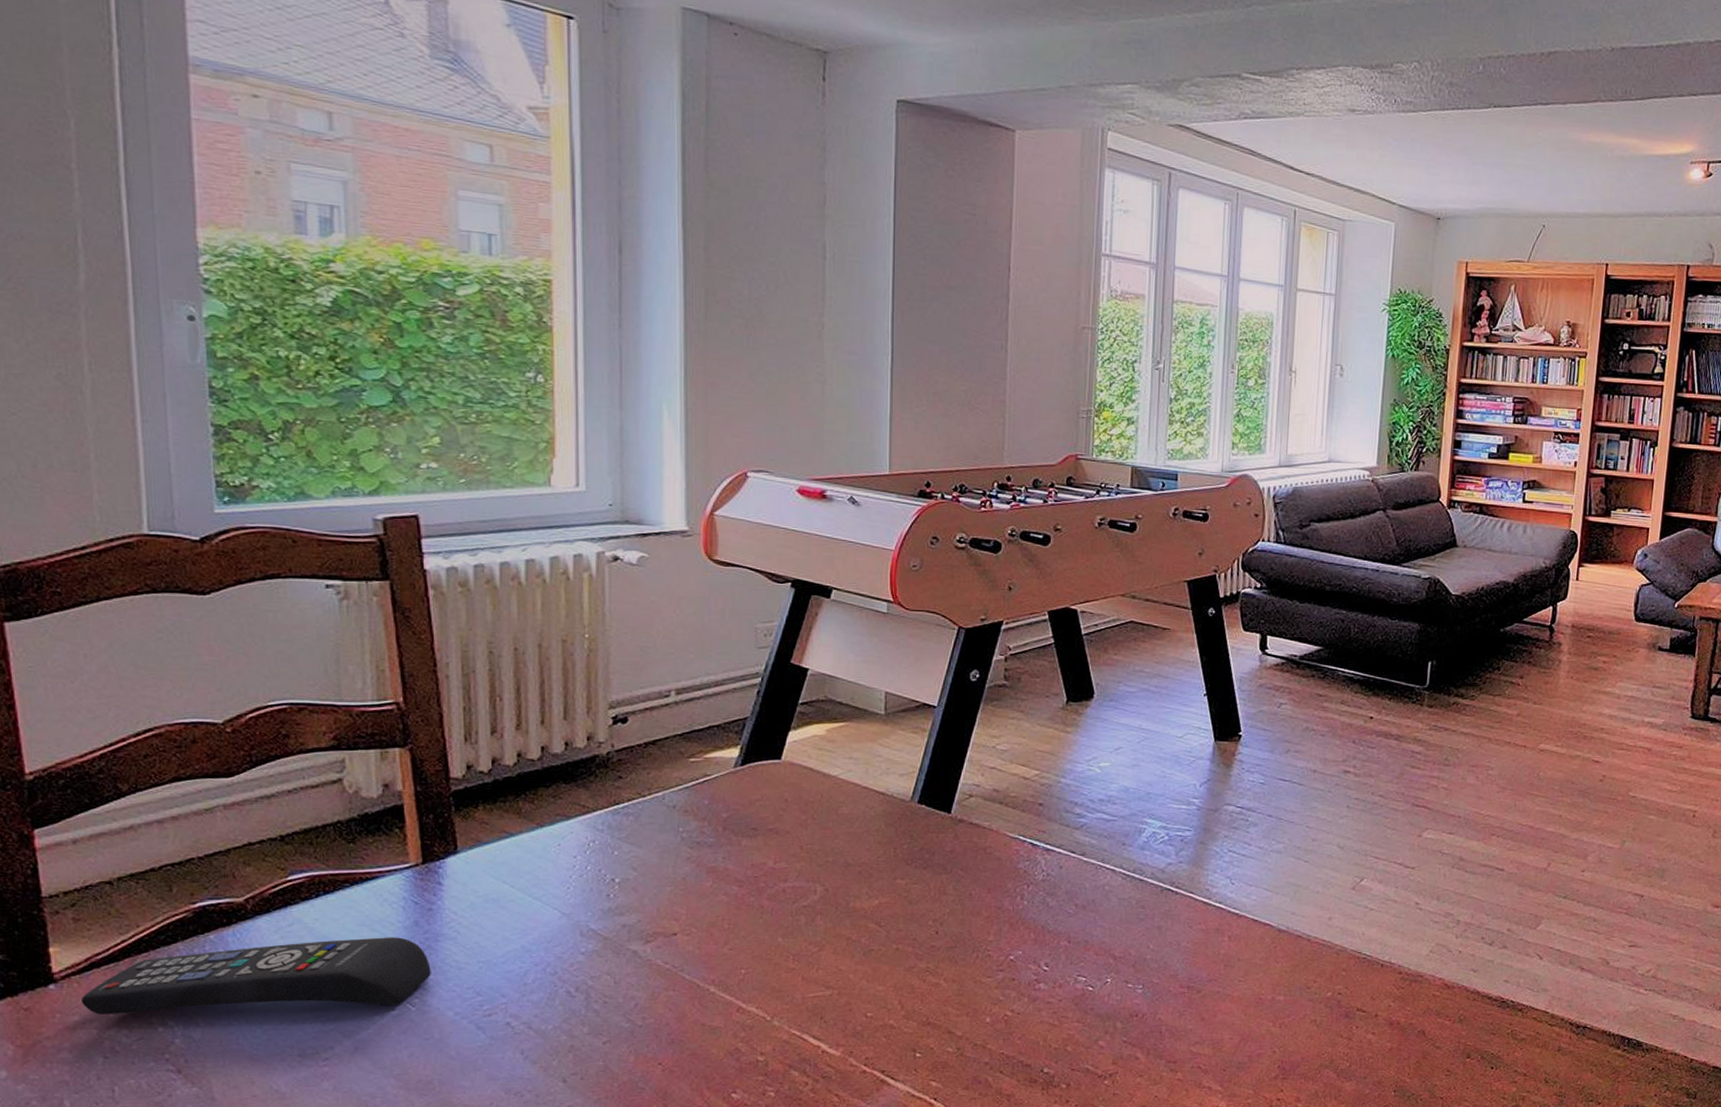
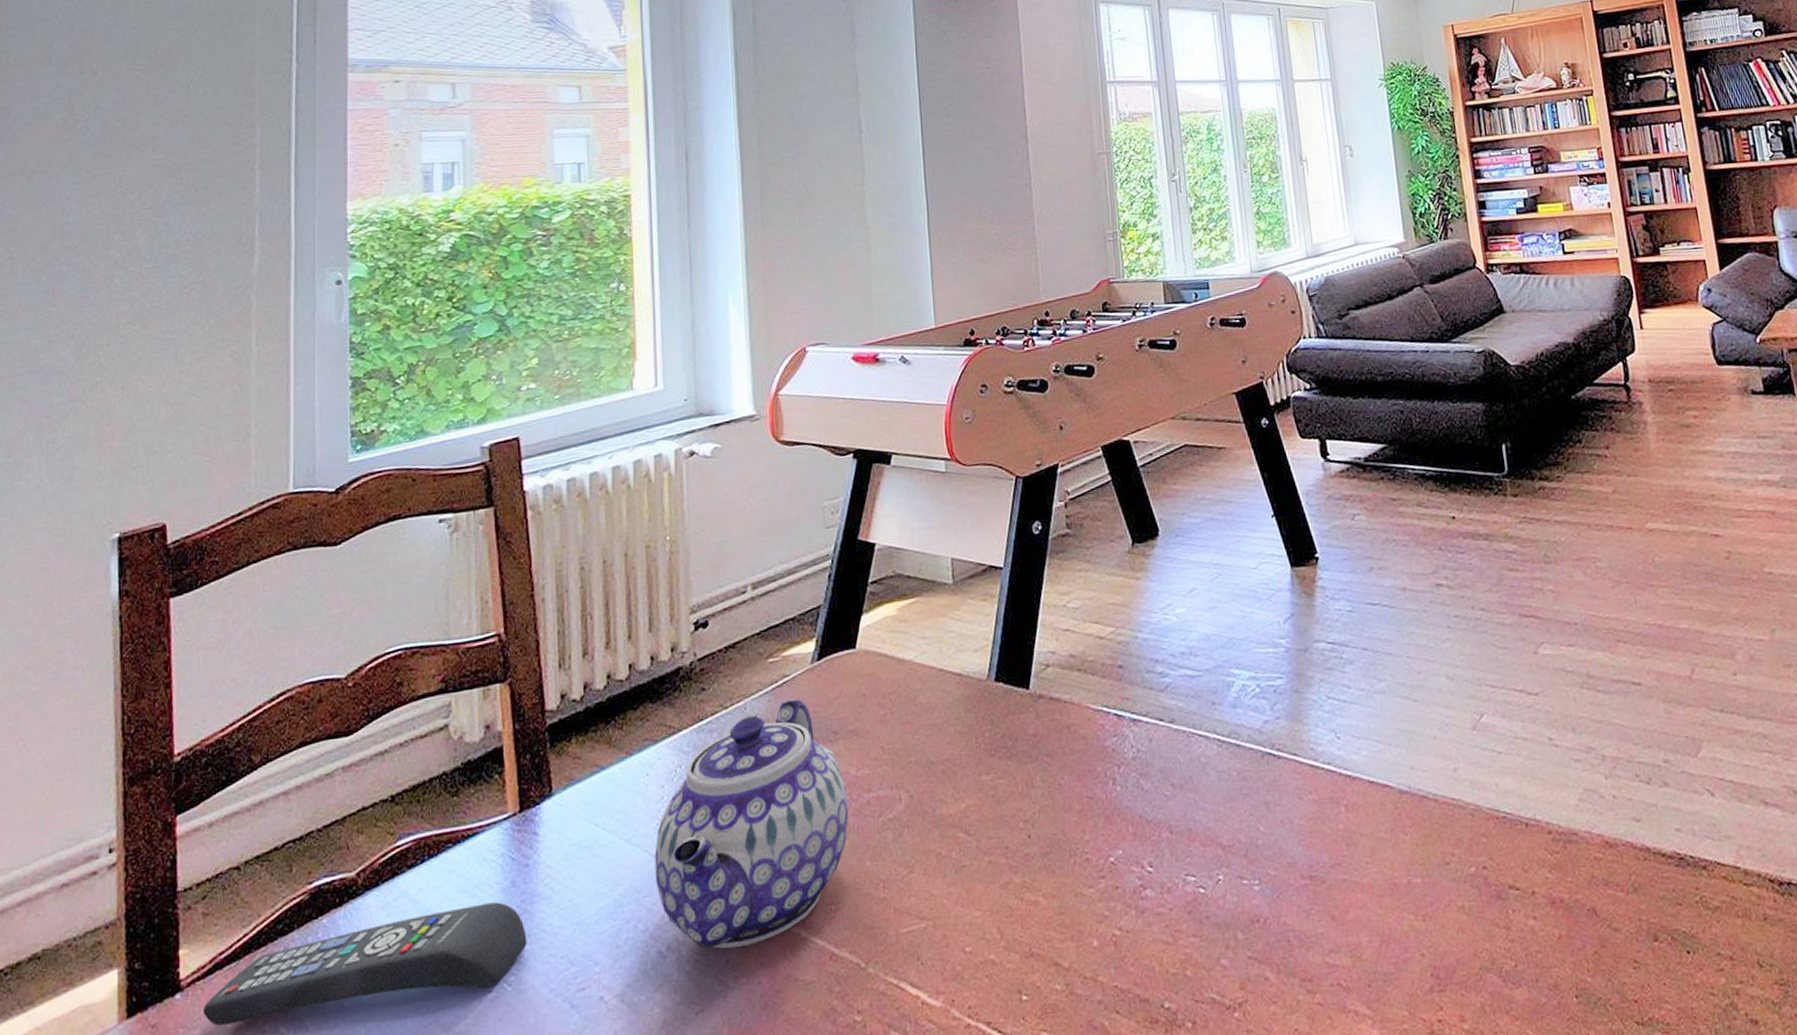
teapot: none [565,795,764,995] -> present [654,698,849,949]

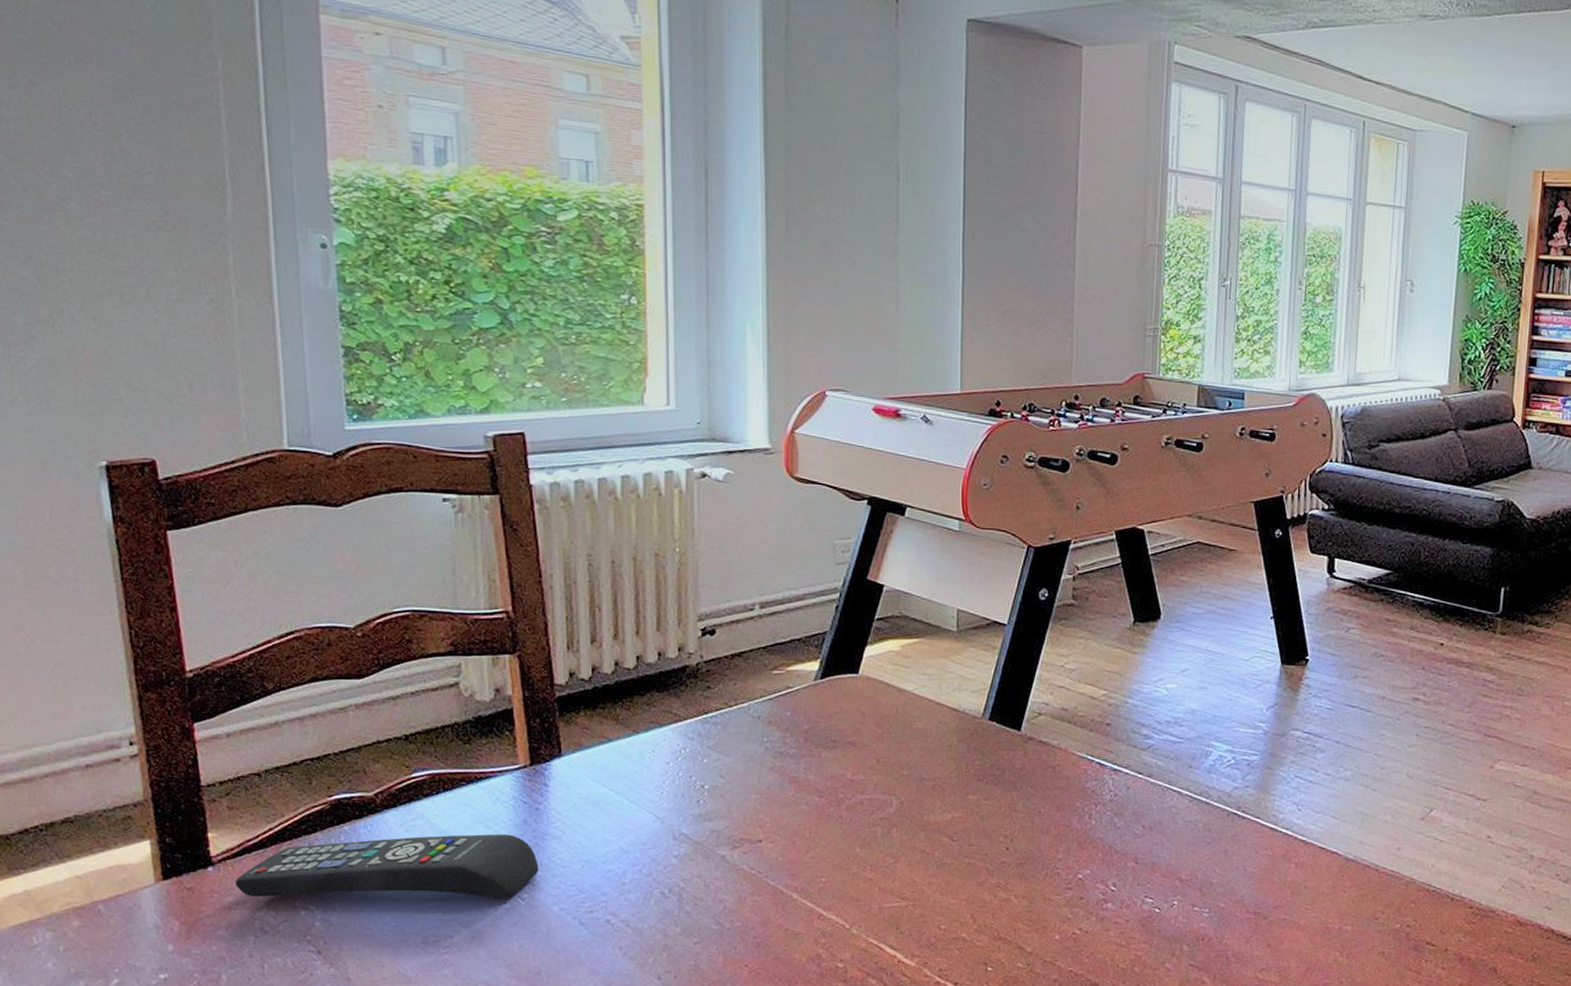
teapot: present [654,698,849,949] -> none [659,707,843,899]

